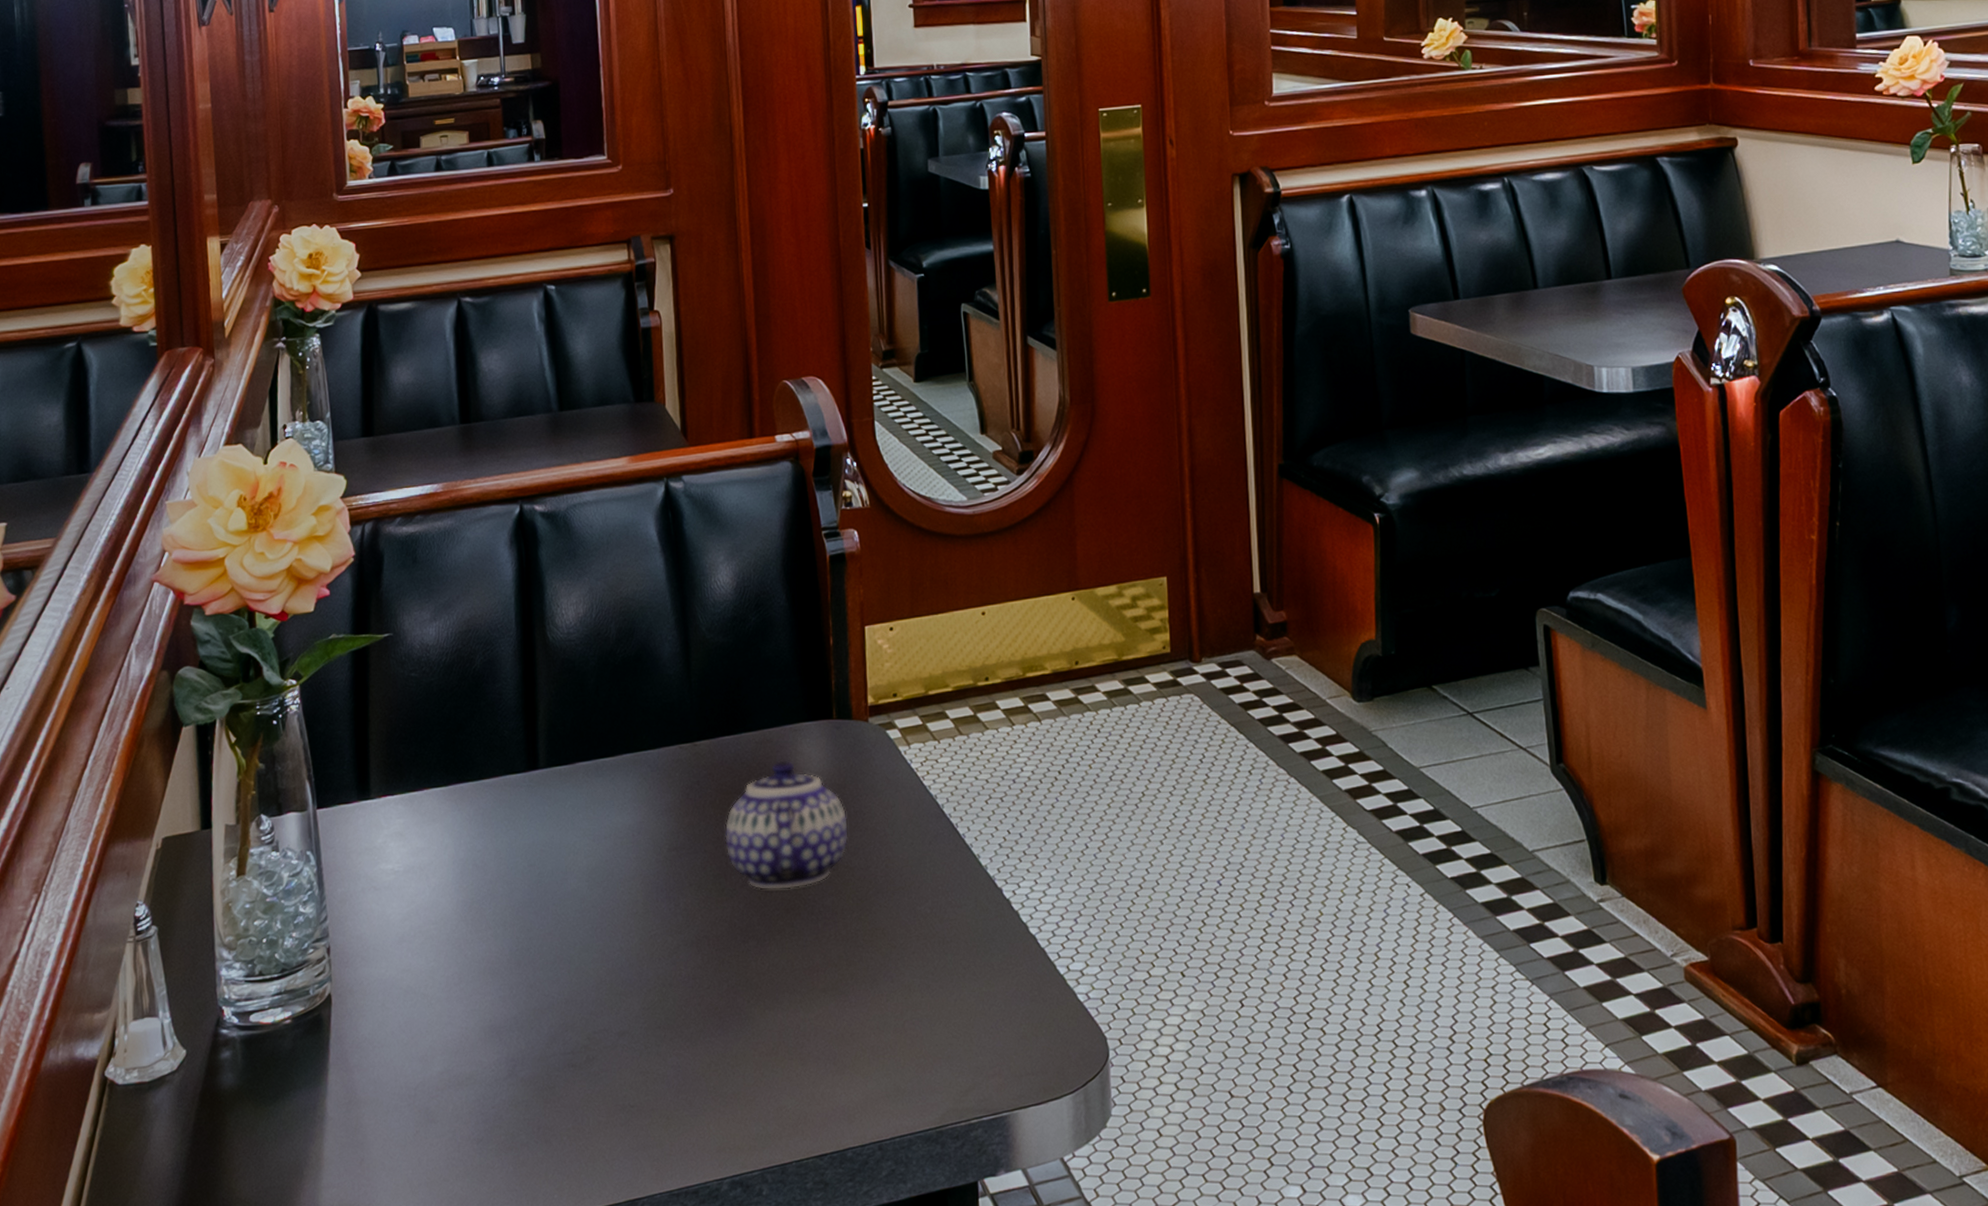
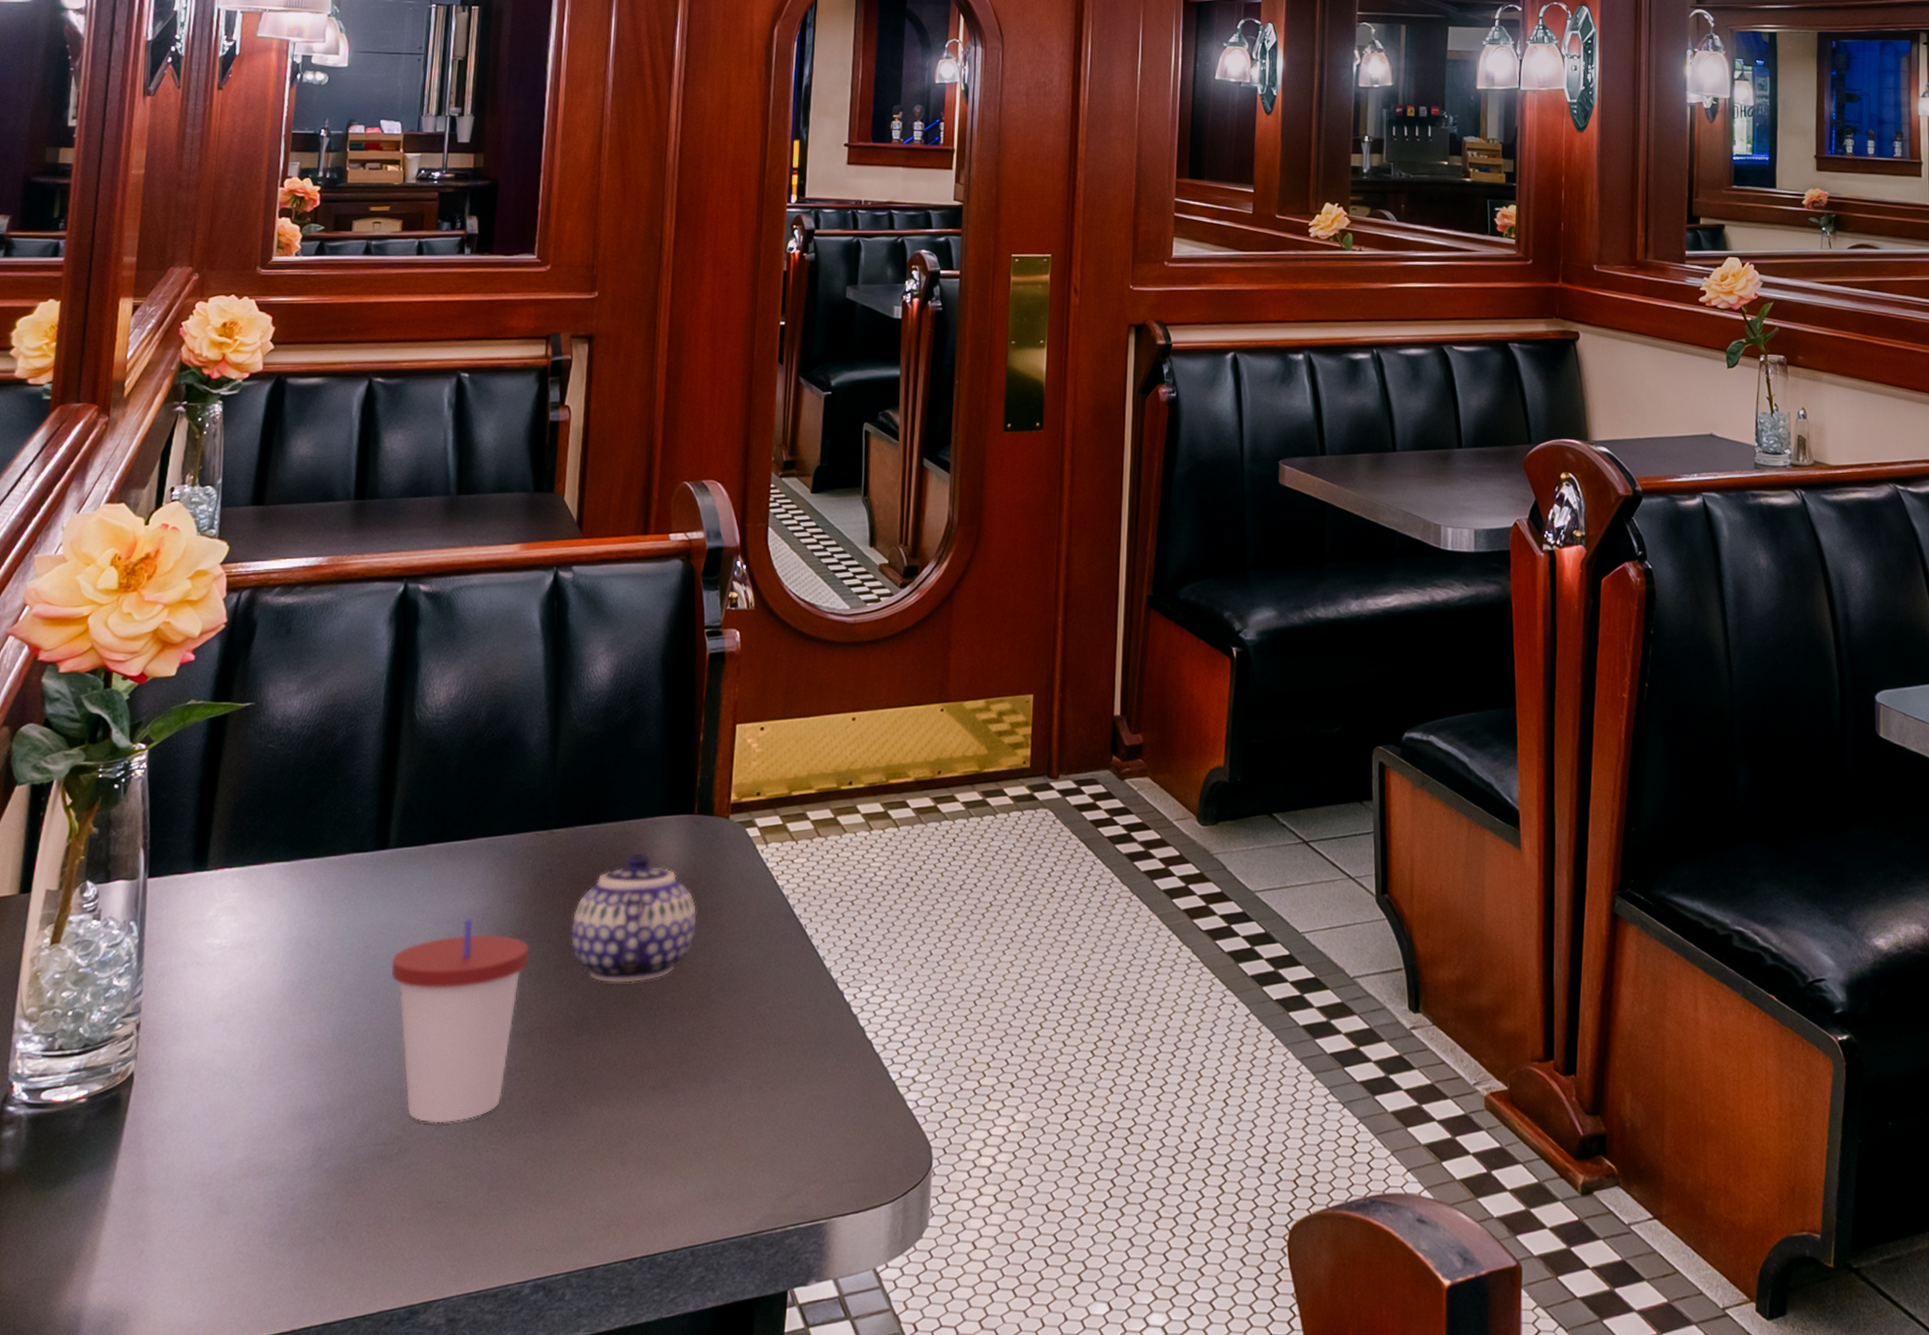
cup: none [556,832,688,1032] -> present [391,917,530,1123]

